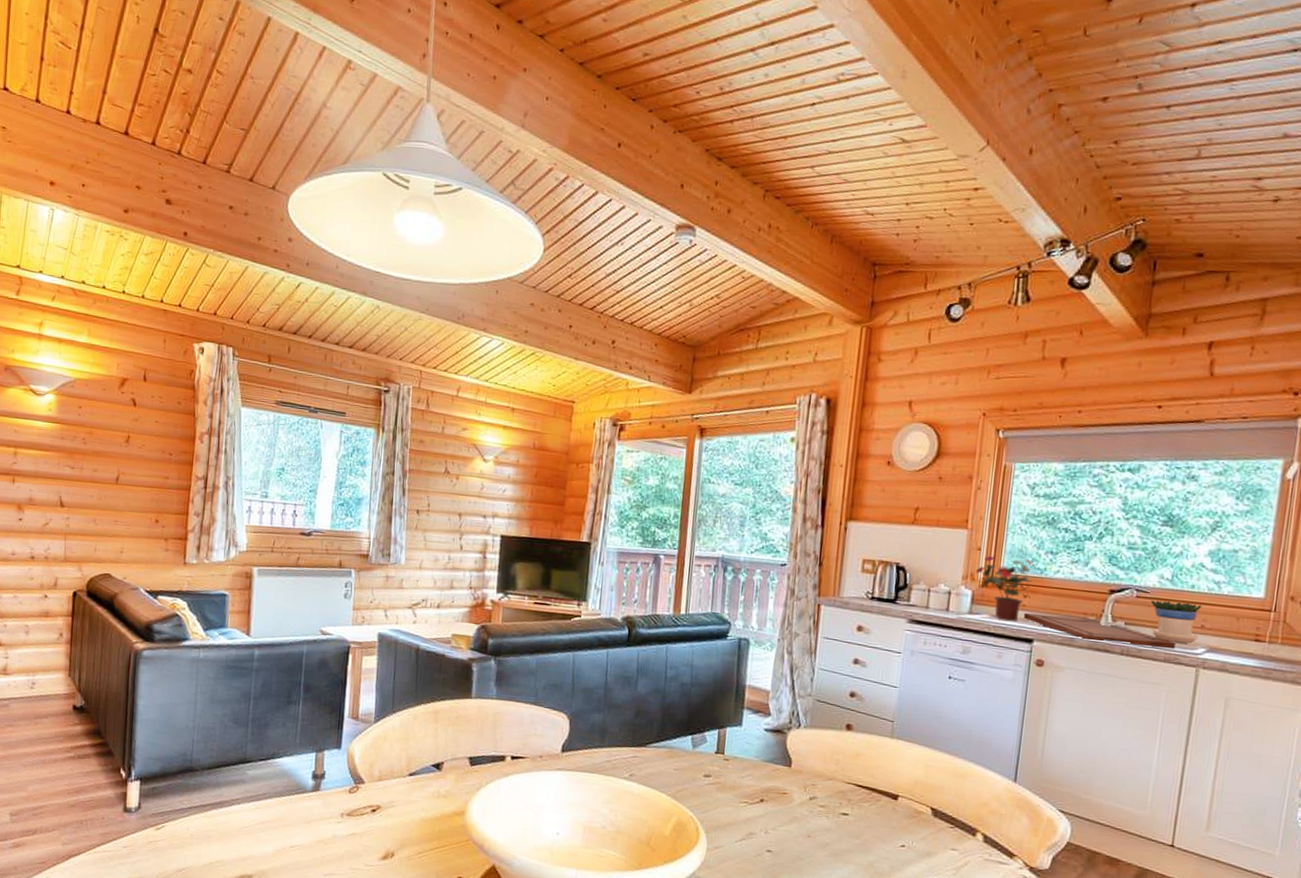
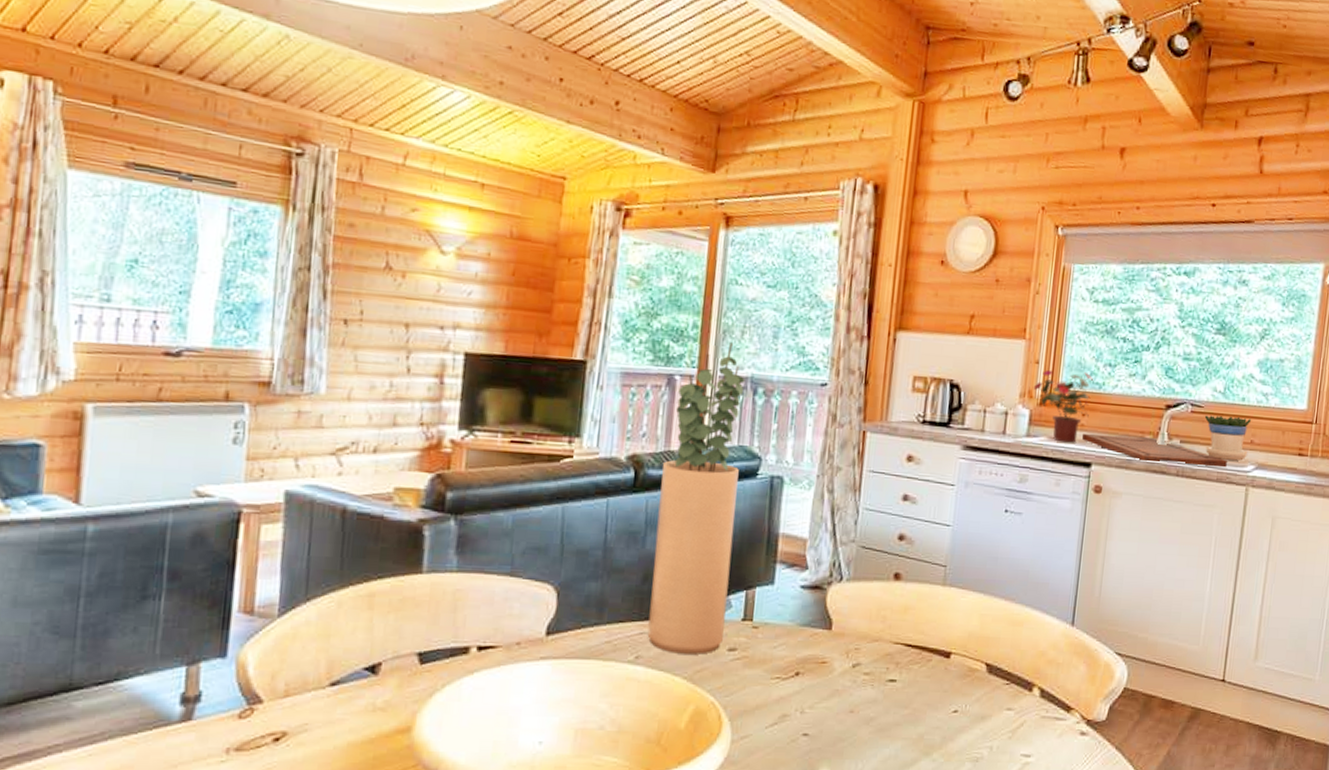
vase: none [639,529,717,778] -> present [647,342,745,655]

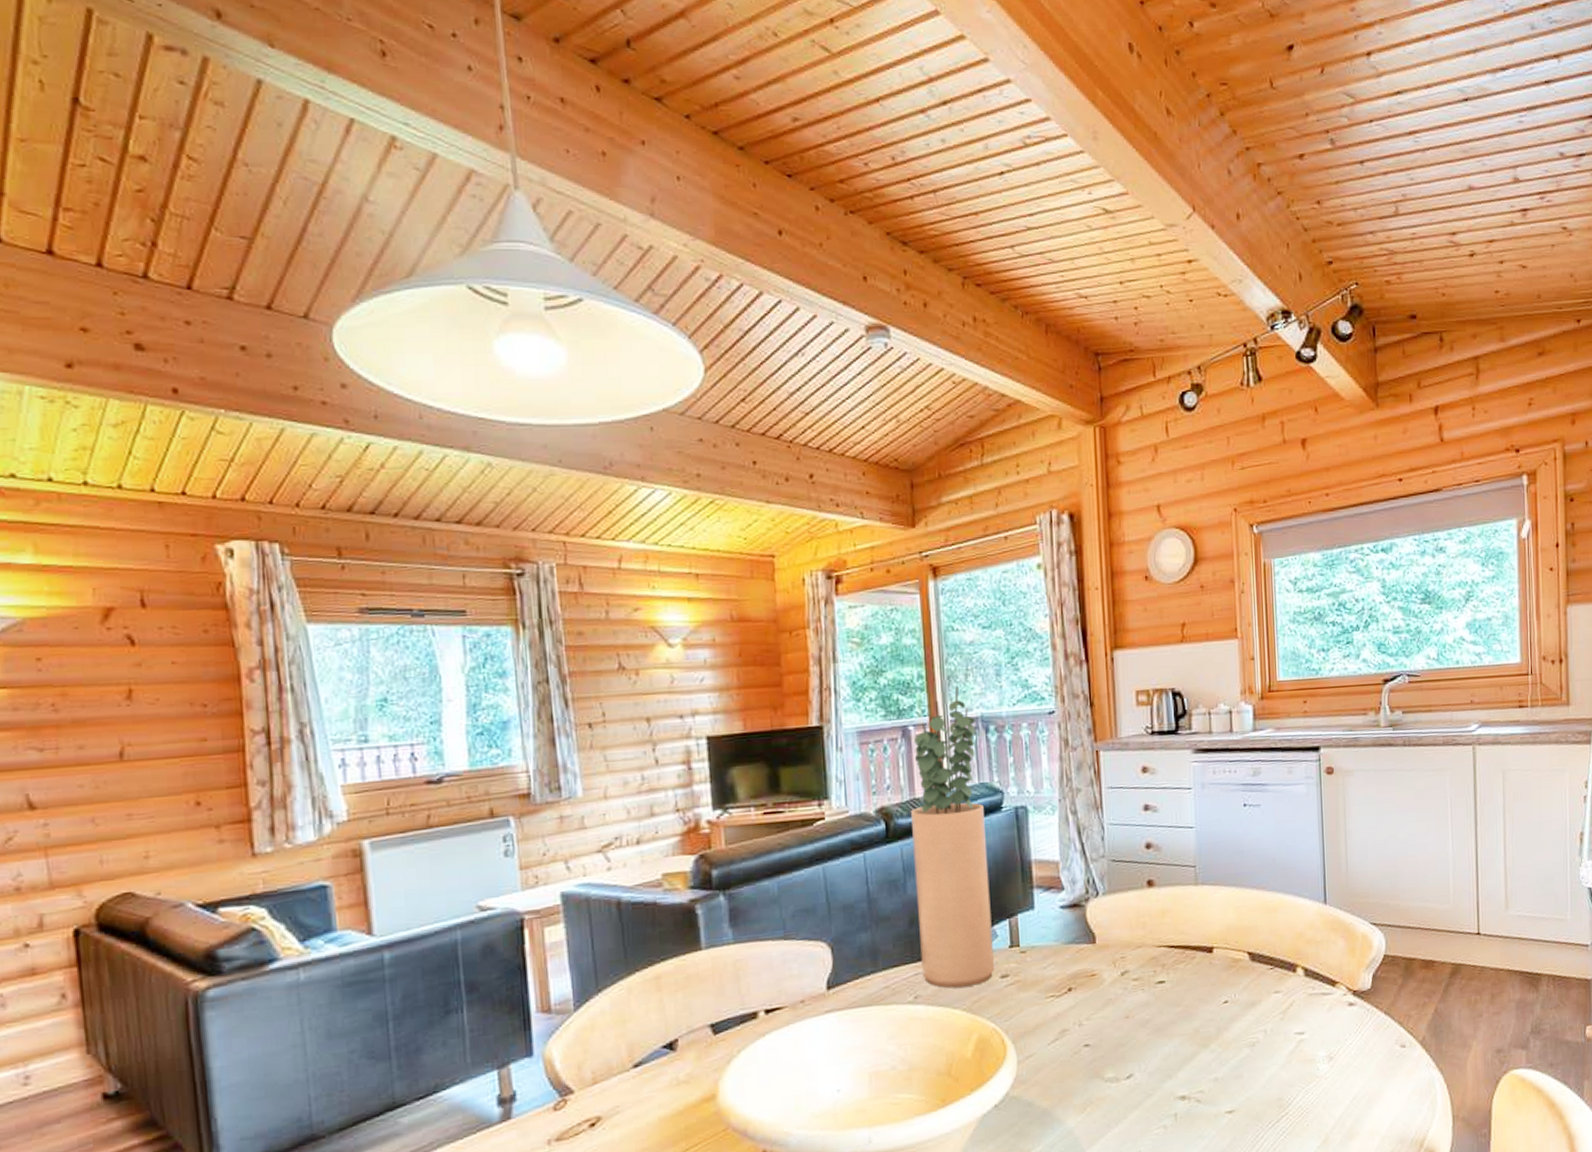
potted flower: present [1034,370,1093,443] -> none [1253,661,1310,731]
cutting board: present [1082,433,1227,468] -> none [1307,713,1451,739]
flowerpot: present [1204,415,1252,461] -> none [1422,679,1470,724]

